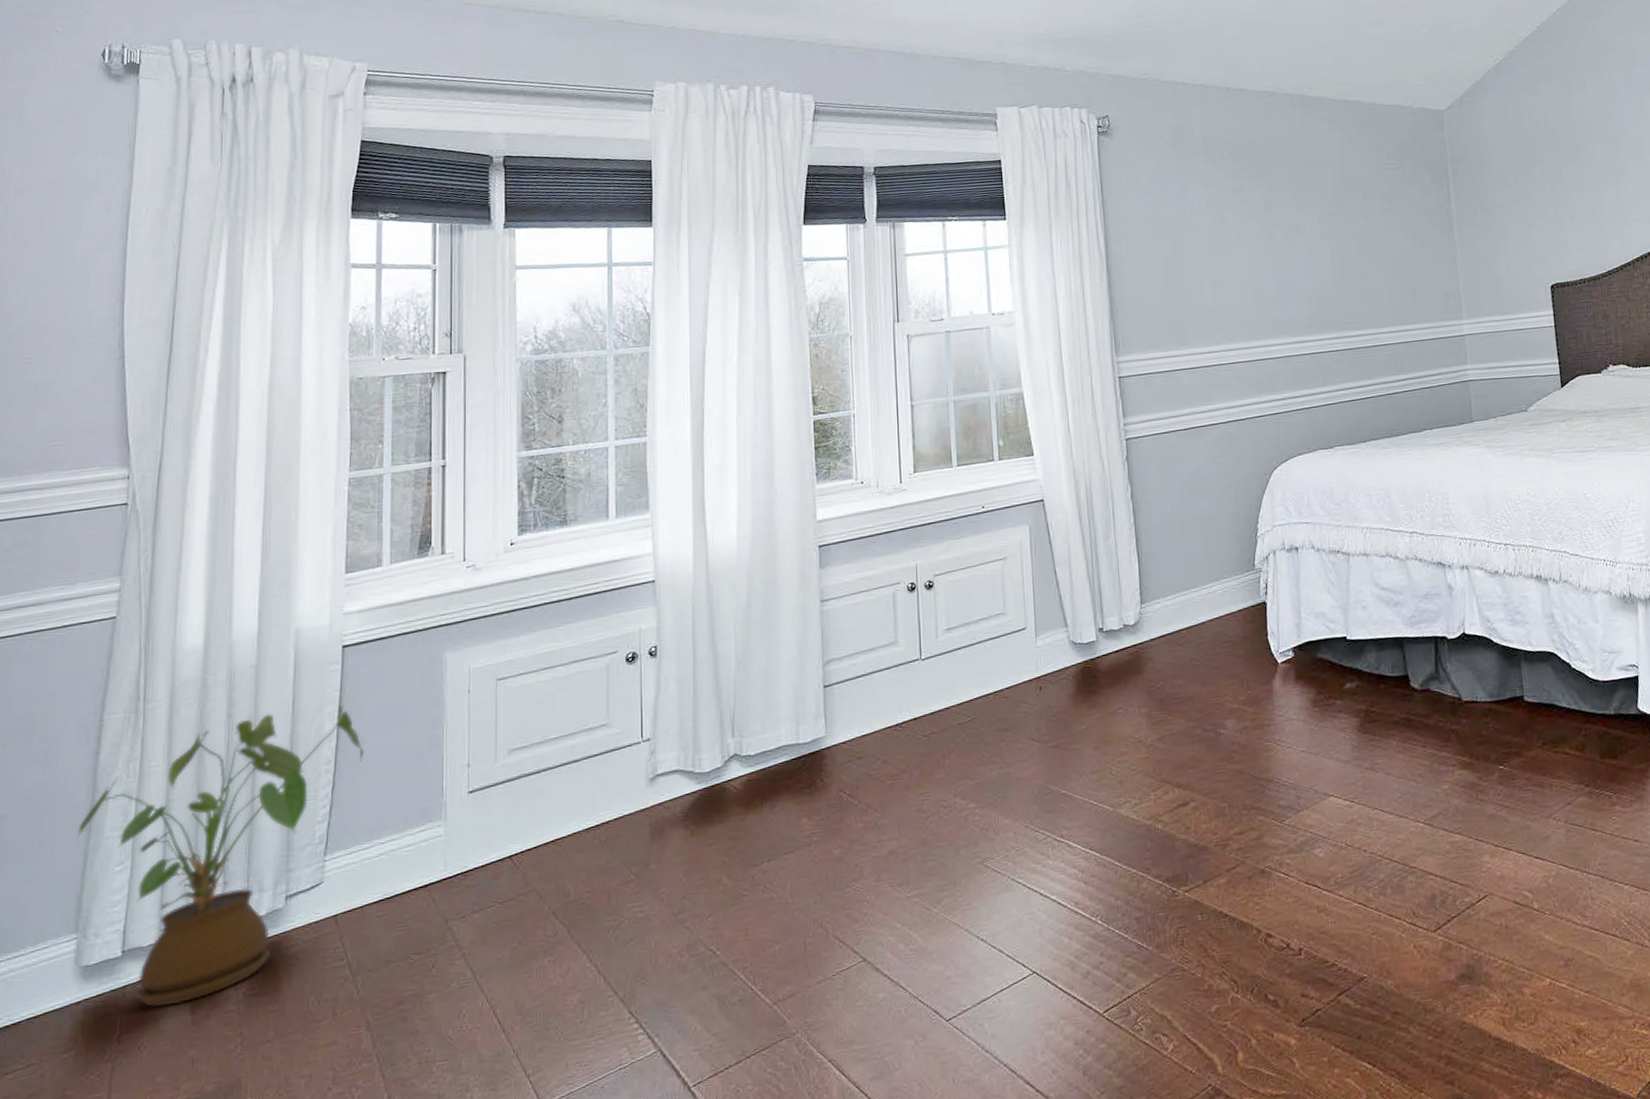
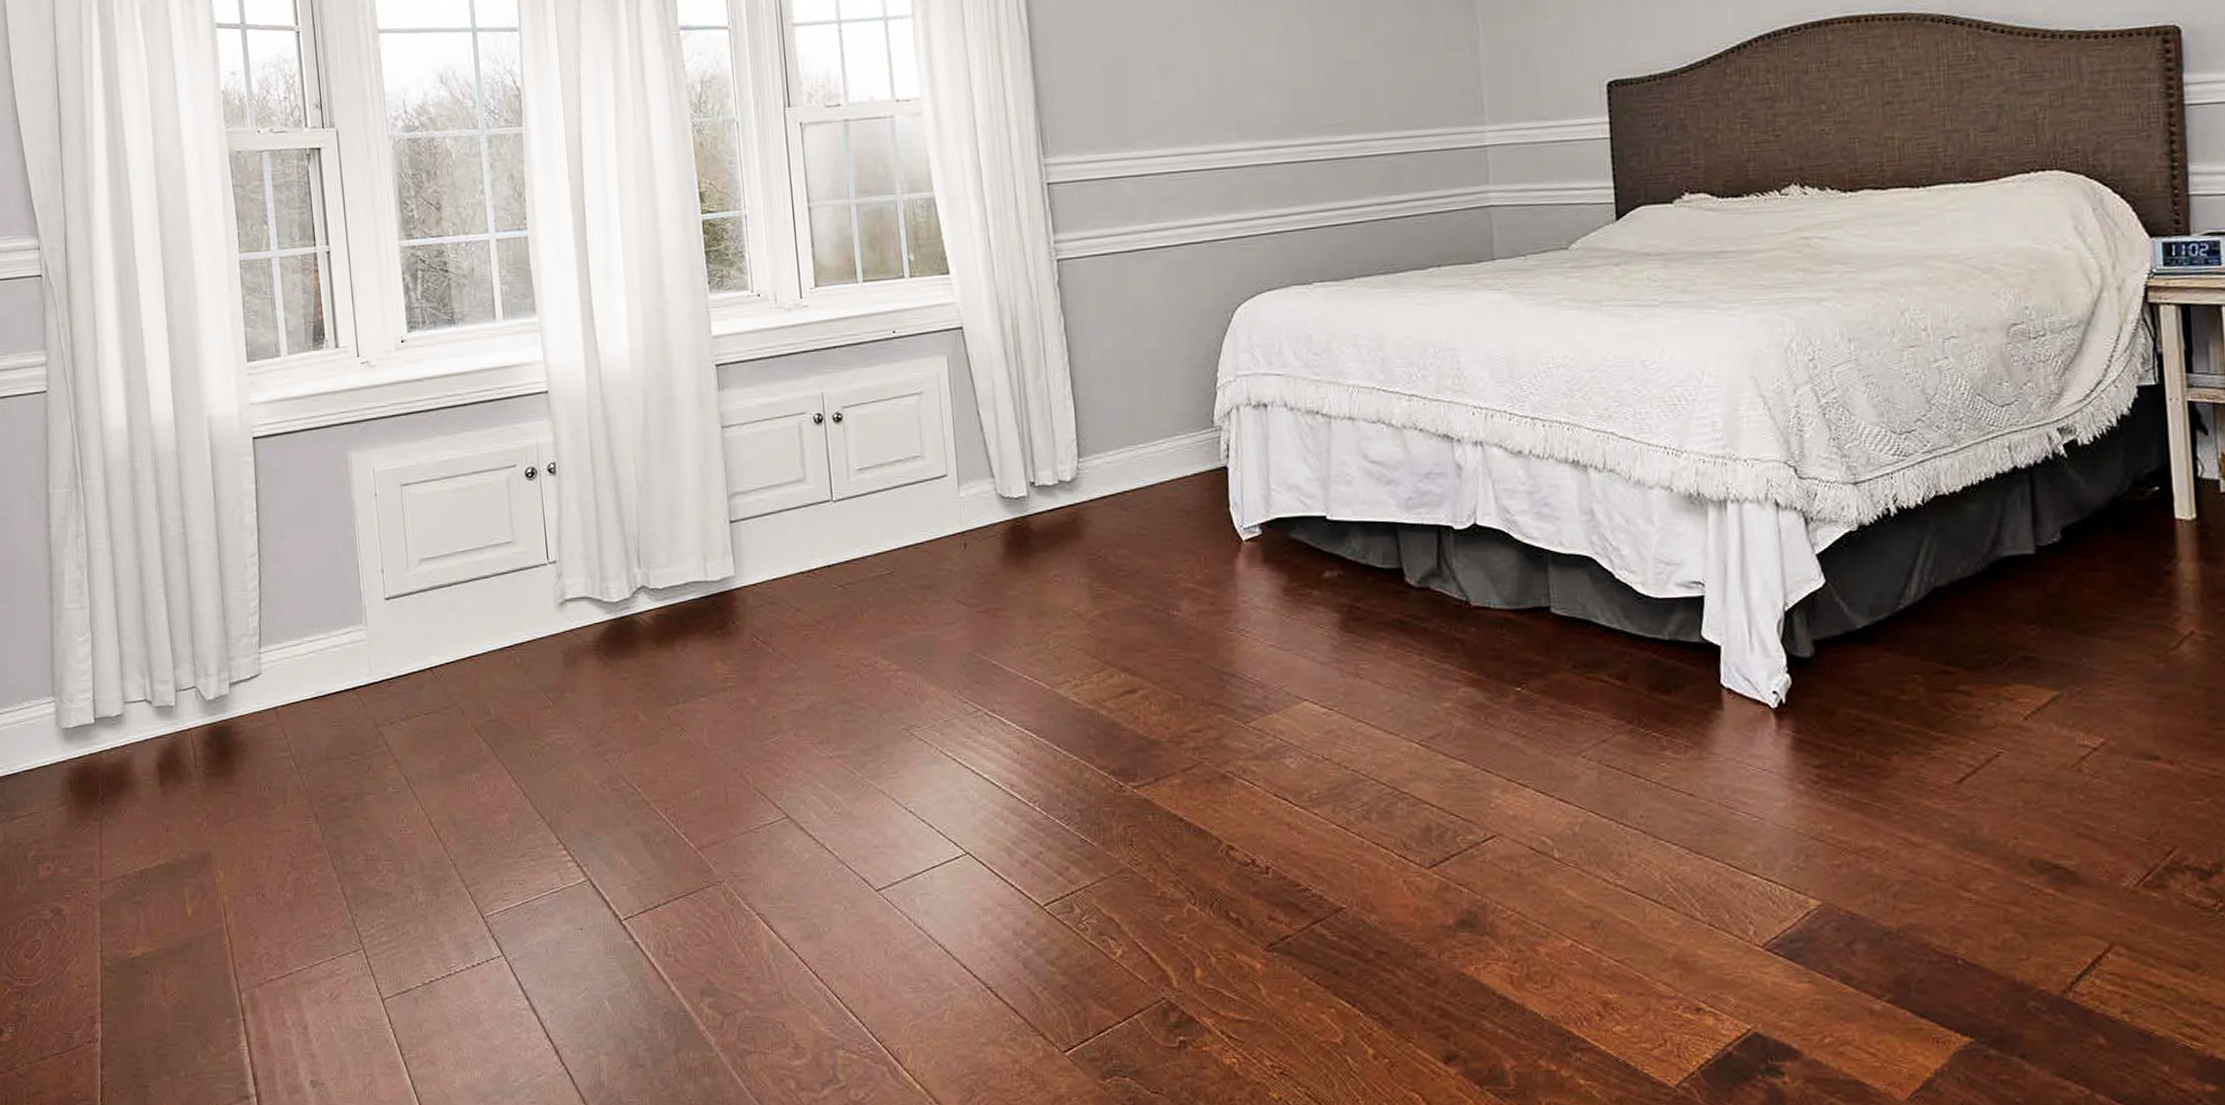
house plant: present [76,705,365,1008] -> none [41,498,285,775]

